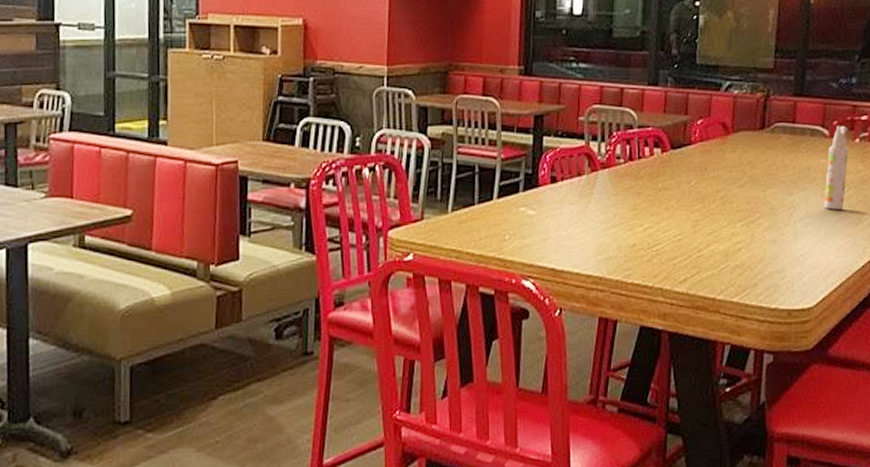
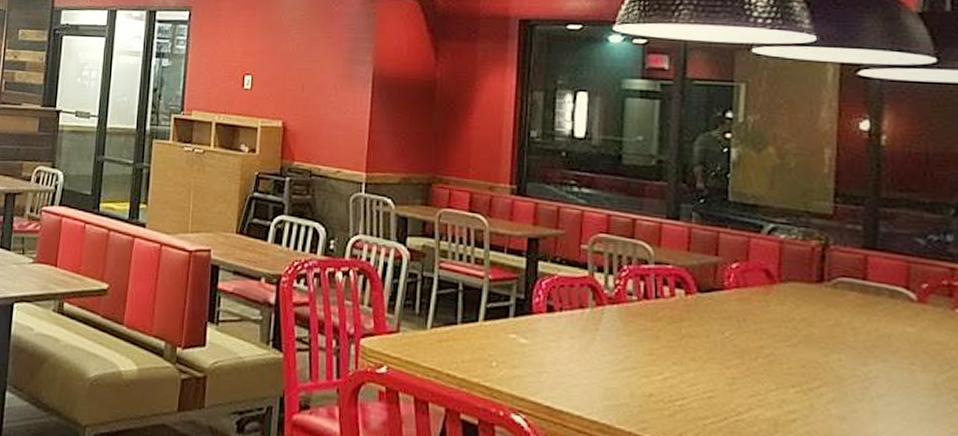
spray bottle: present [824,125,848,210] -> none [913,289,947,392]

